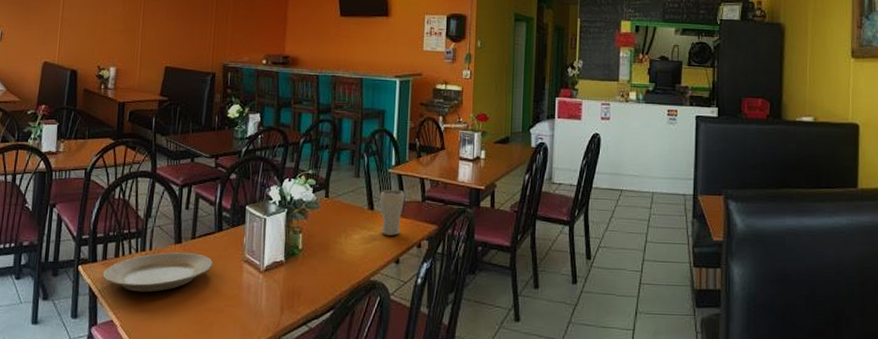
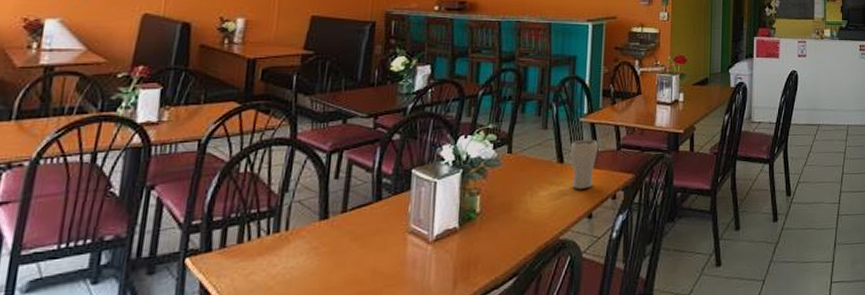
plate: present [102,252,213,292] -> none [219,229,369,283]

